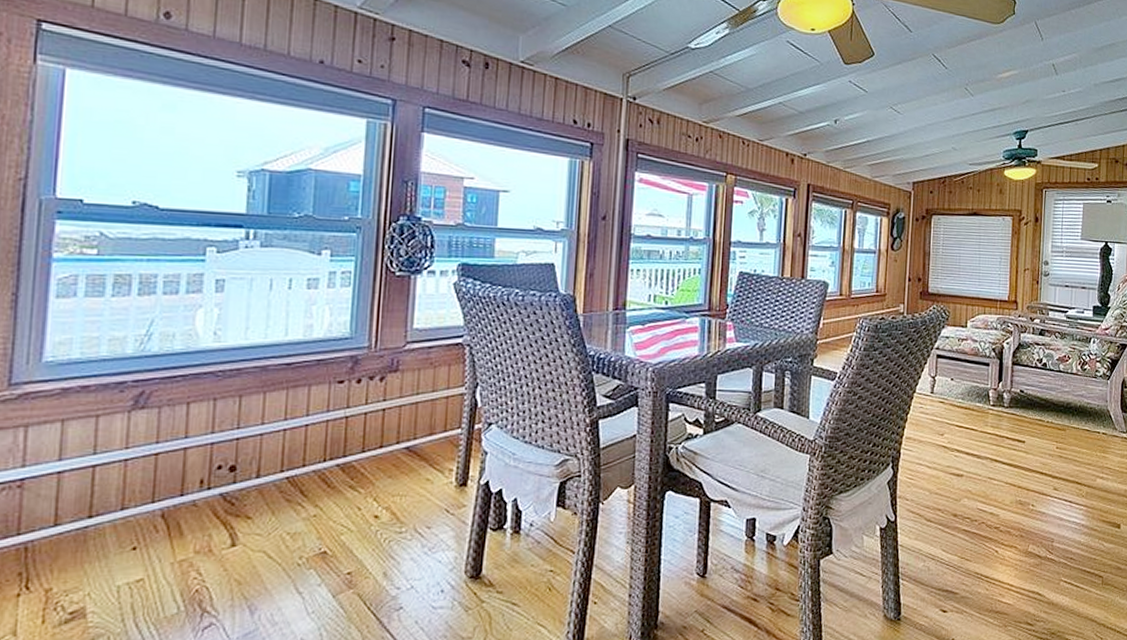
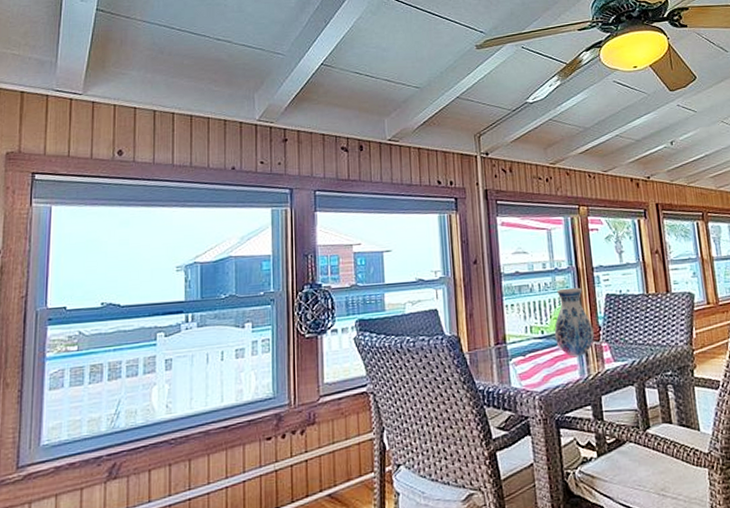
vase: none [678,259,720,333] -> present [554,287,594,358]

